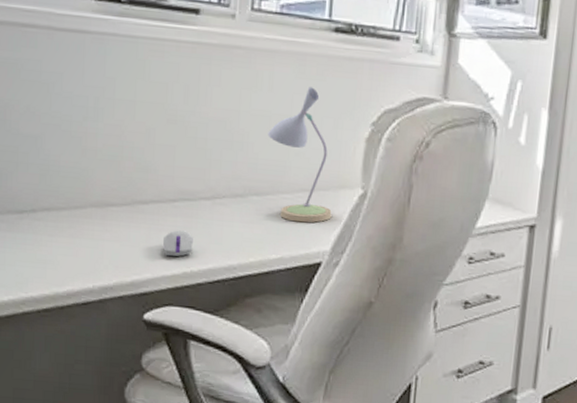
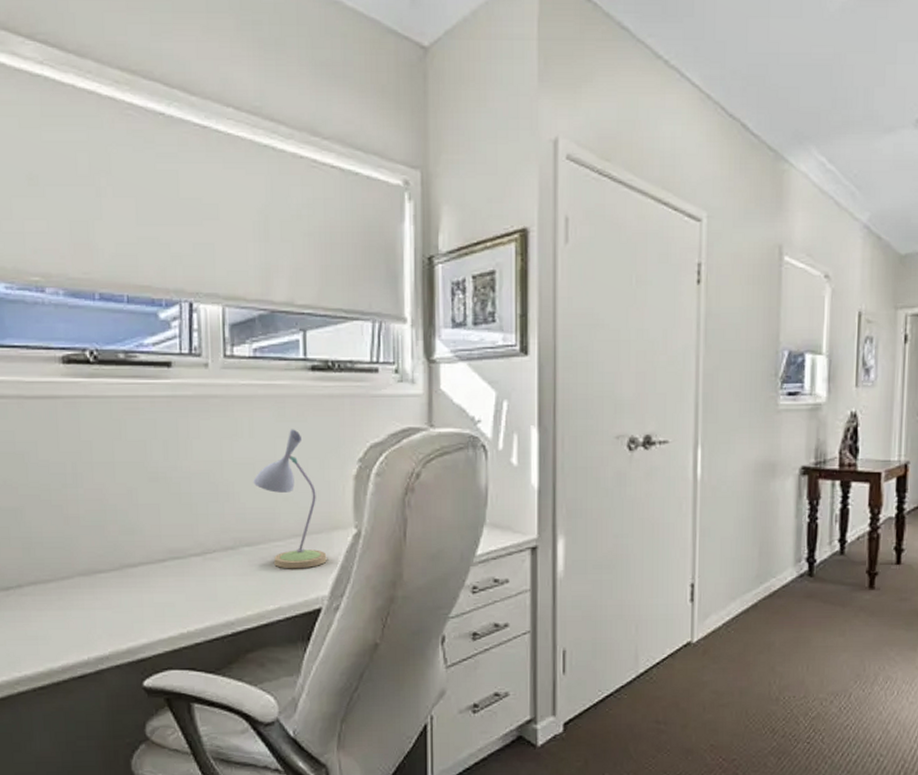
computer mouse: present [163,230,193,257] -> none [156,590,187,619]

